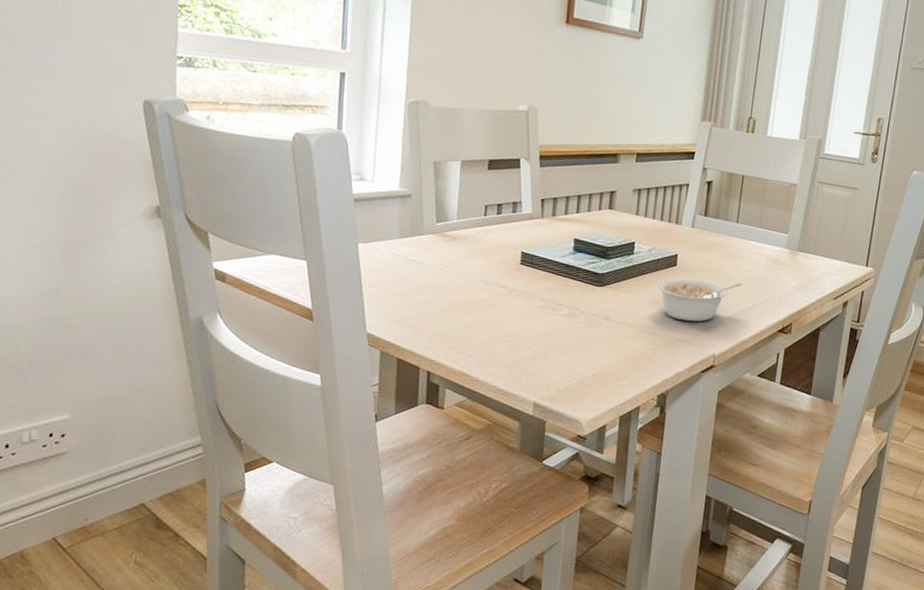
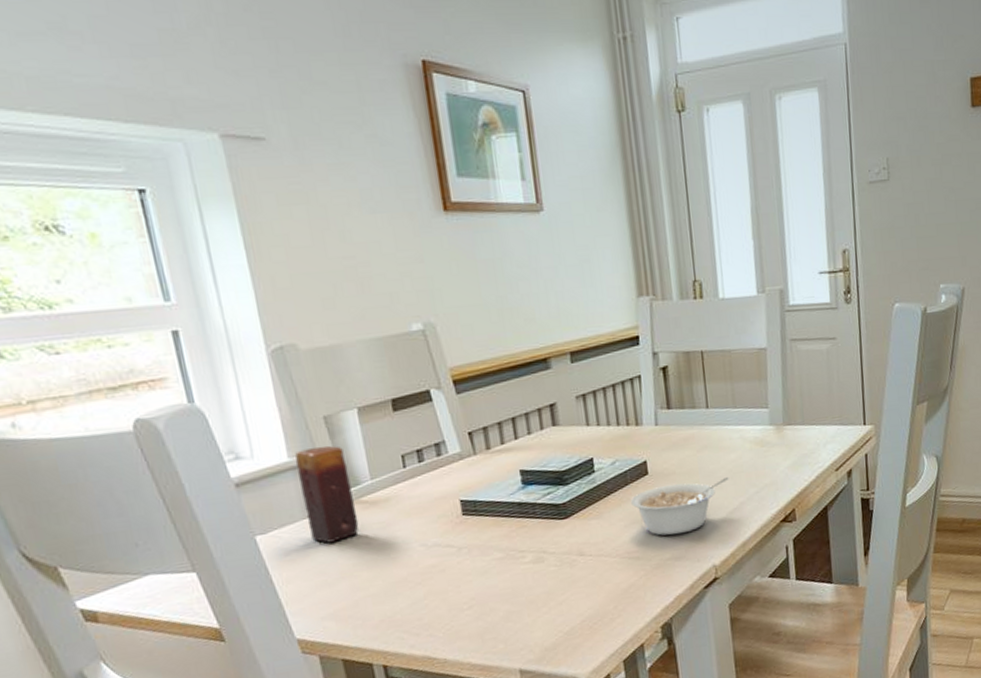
candle: none [400,183,442,262] -> present [295,445,359,543]

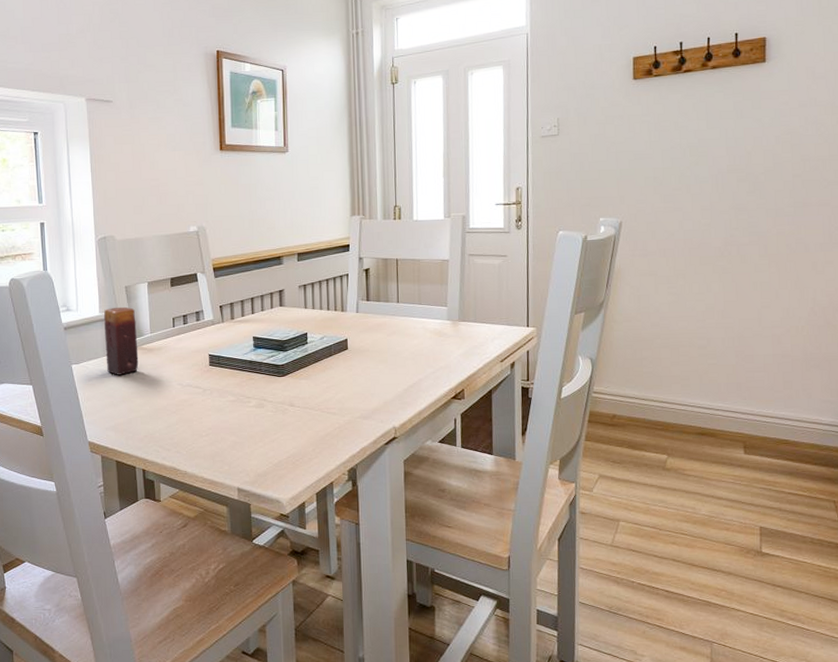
legume: present [630,478,729,536] -> none [332,358,411,399]

